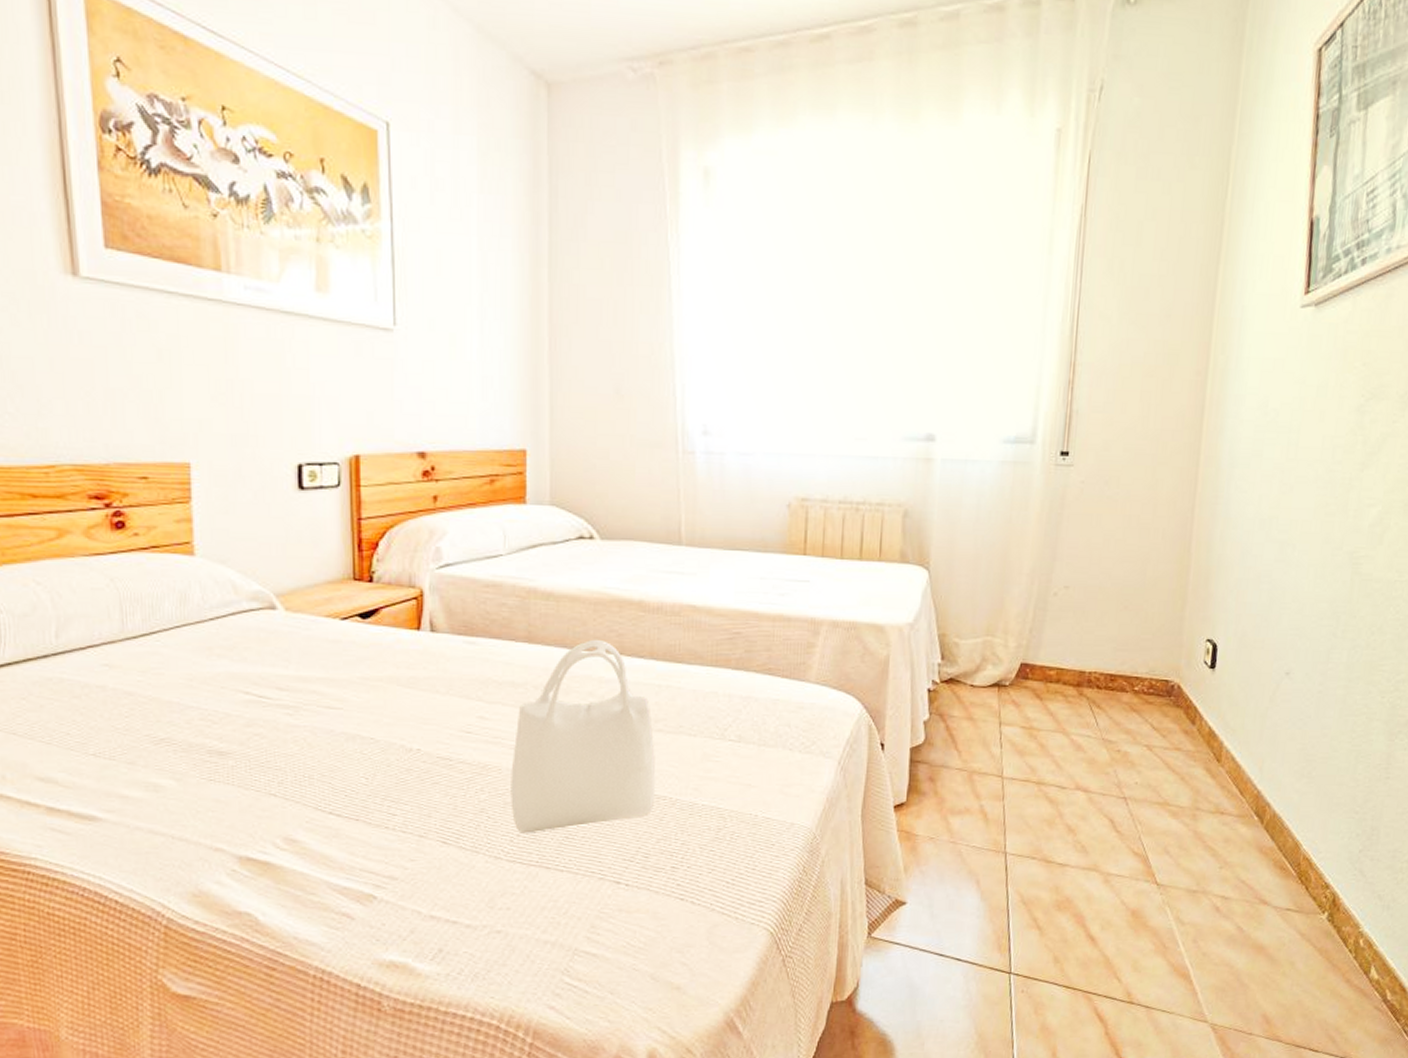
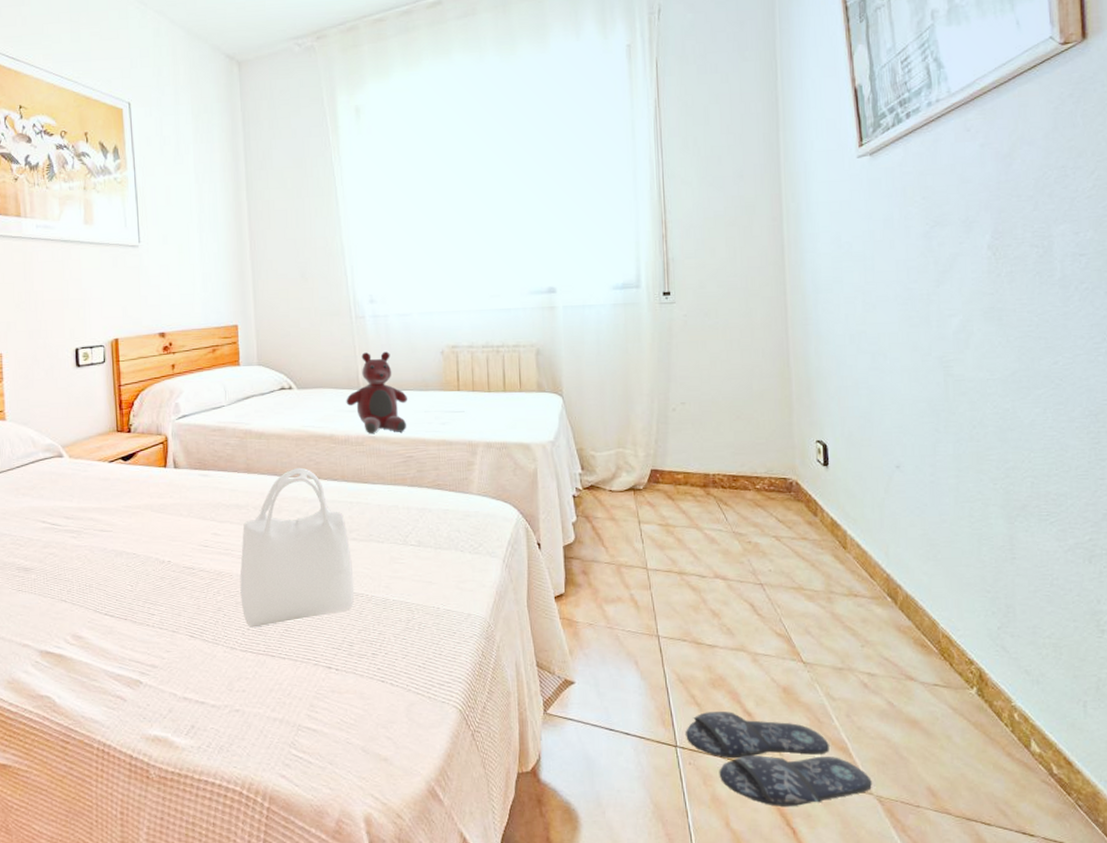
teddy bear: none [662,498,740,602] -> present [346,351,407,434]
slippers: none [1022,936,1209,1035] -> present [686,712,872,806]

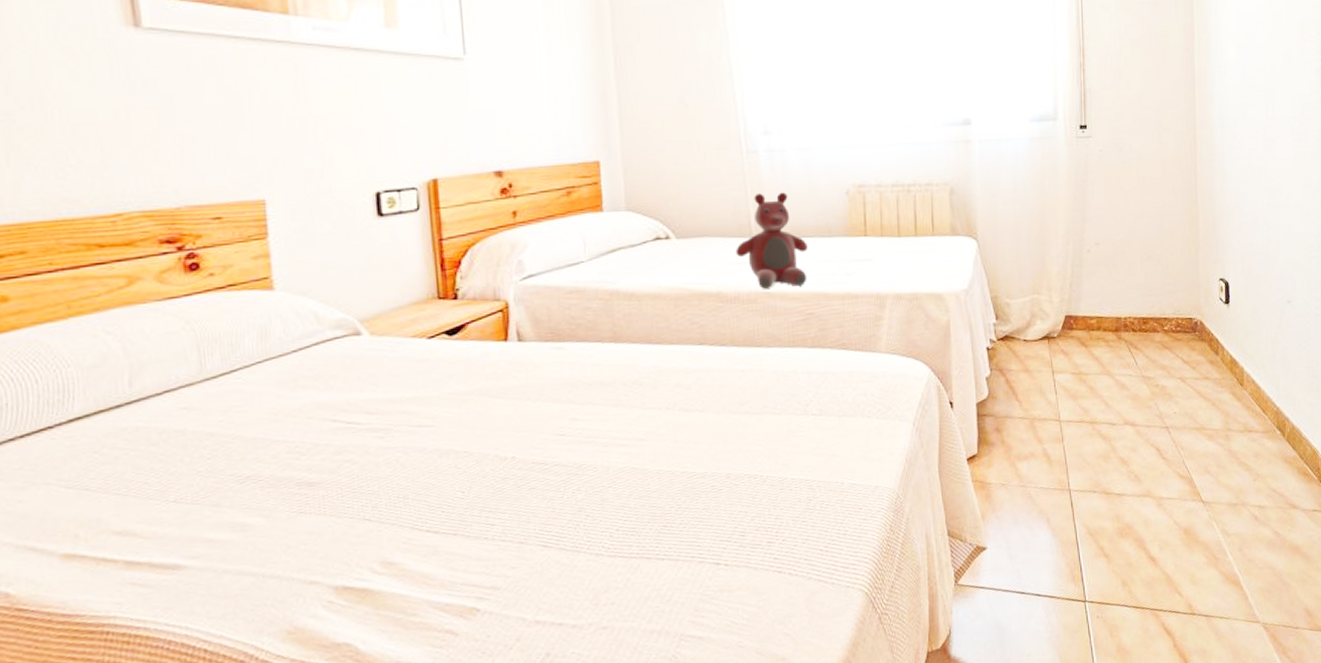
handbag: present [240,467,355,628] -> none [606,332,747,528]
slippers: present [686,712,872,806] -> none [1094,559,1259,647]

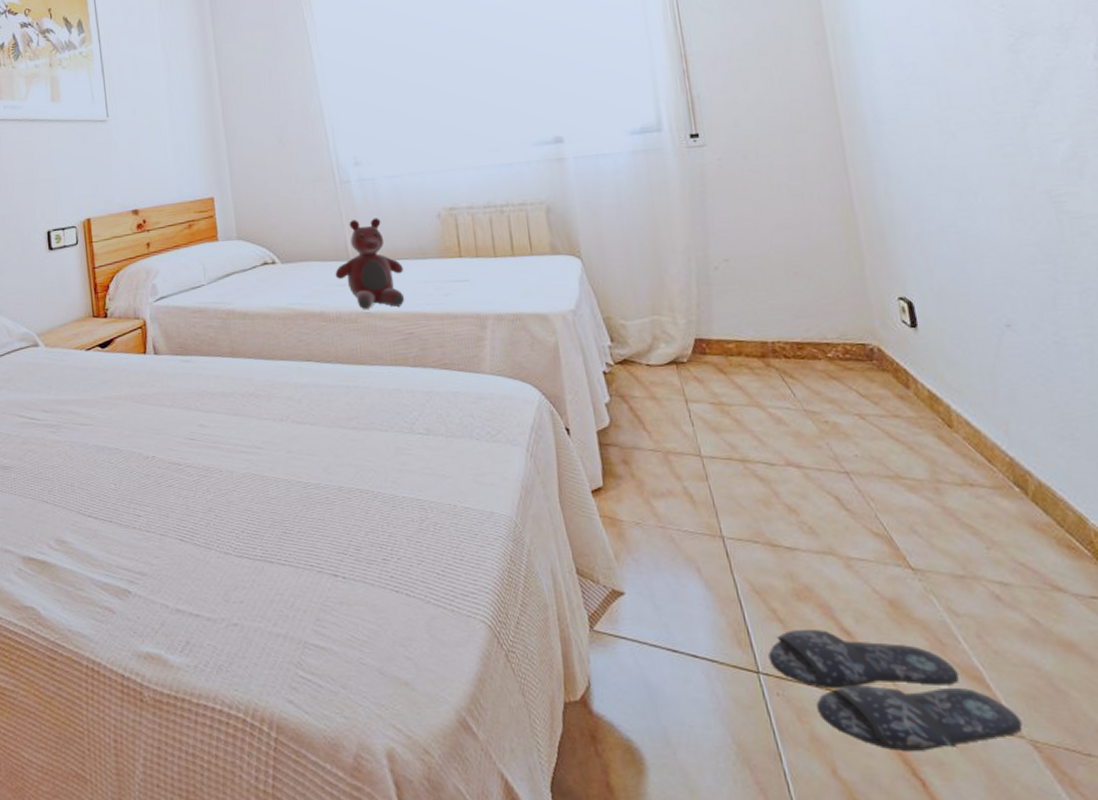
slippers: none [1094,559,1259,647] -> present [768,630,1022,751]

